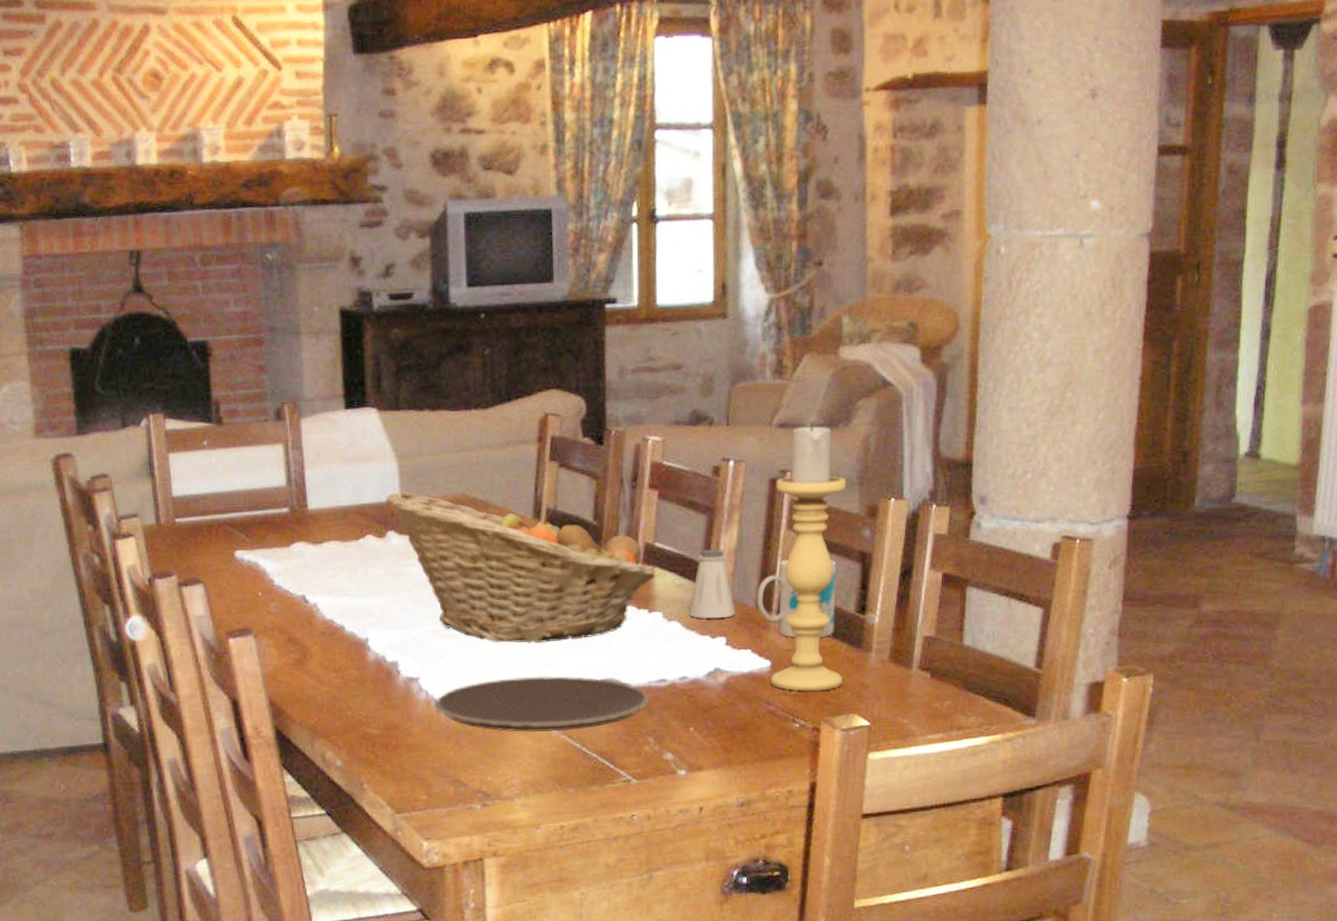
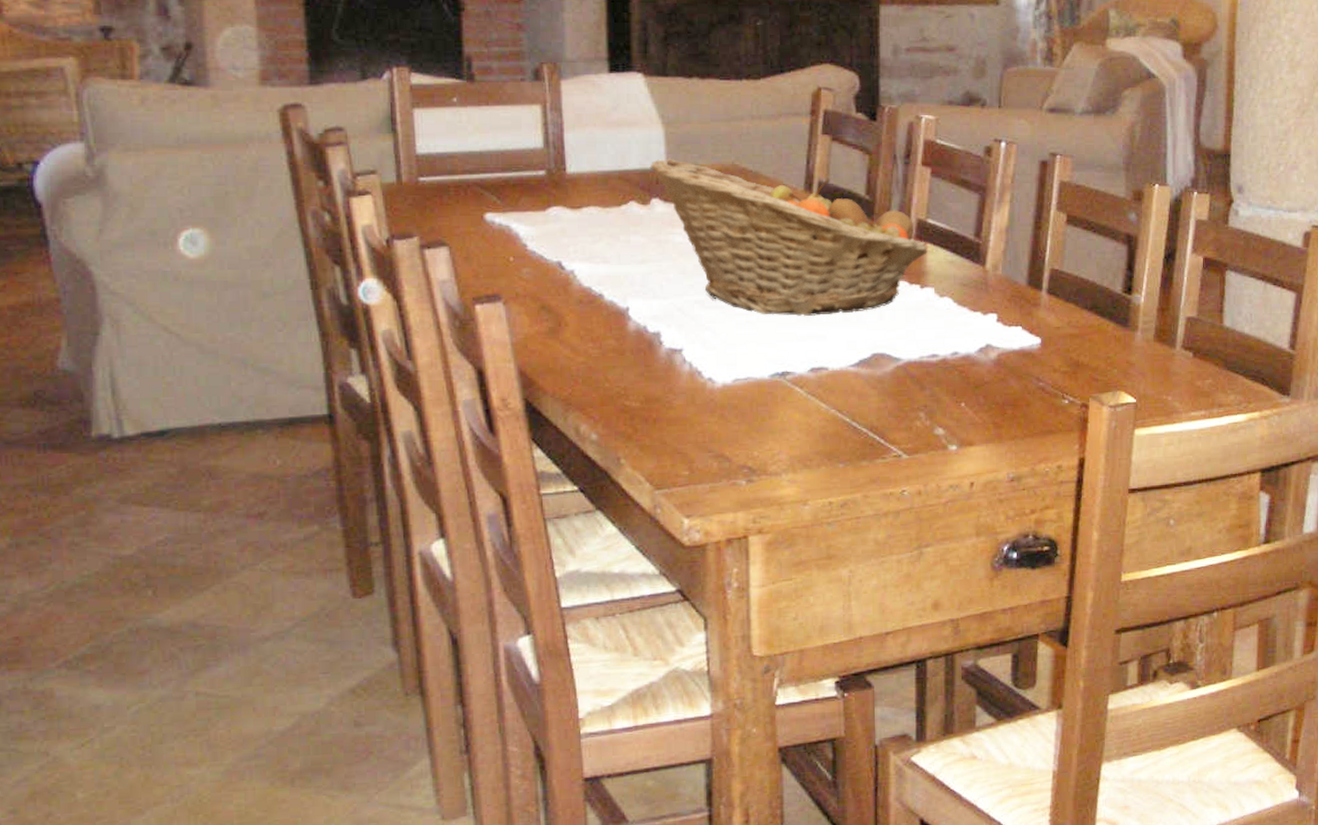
plate: present [433,676,650,733] -> none [697,349,921,407]
saltshaker: present [688,549,736,618] -> none [960,227,1007,295]
mug: present [756,559,837,638] -> none [1027,239,1104,316]
candle holder: present [770,421,846,691] -> none [1040,108,1113,368]

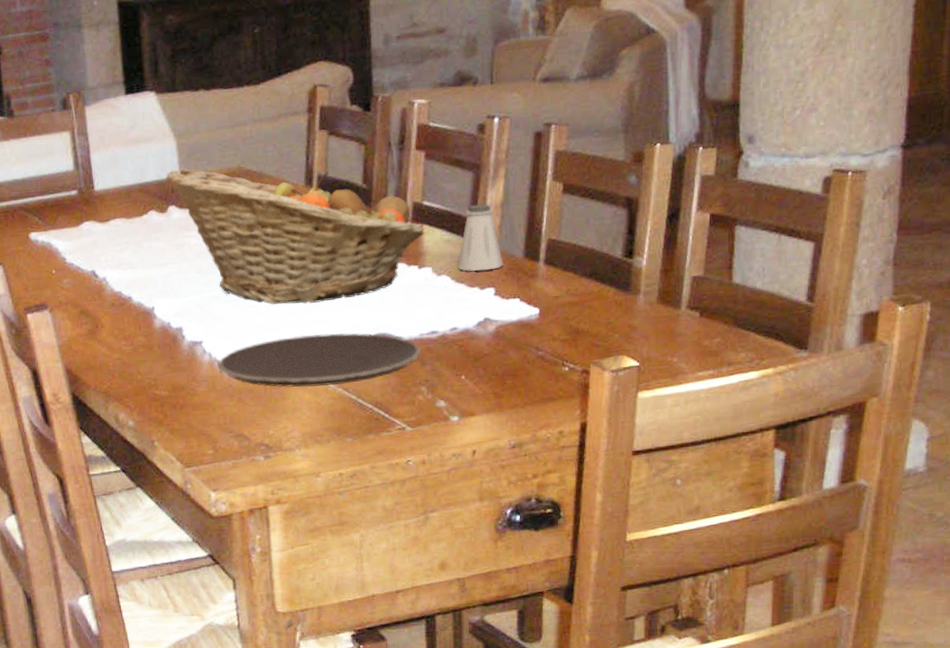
plate: none [697,349,921,407] -> present [217,332,422,388]
saltshaker: none [960,227,1007,295] -> present [457,204,504,271]

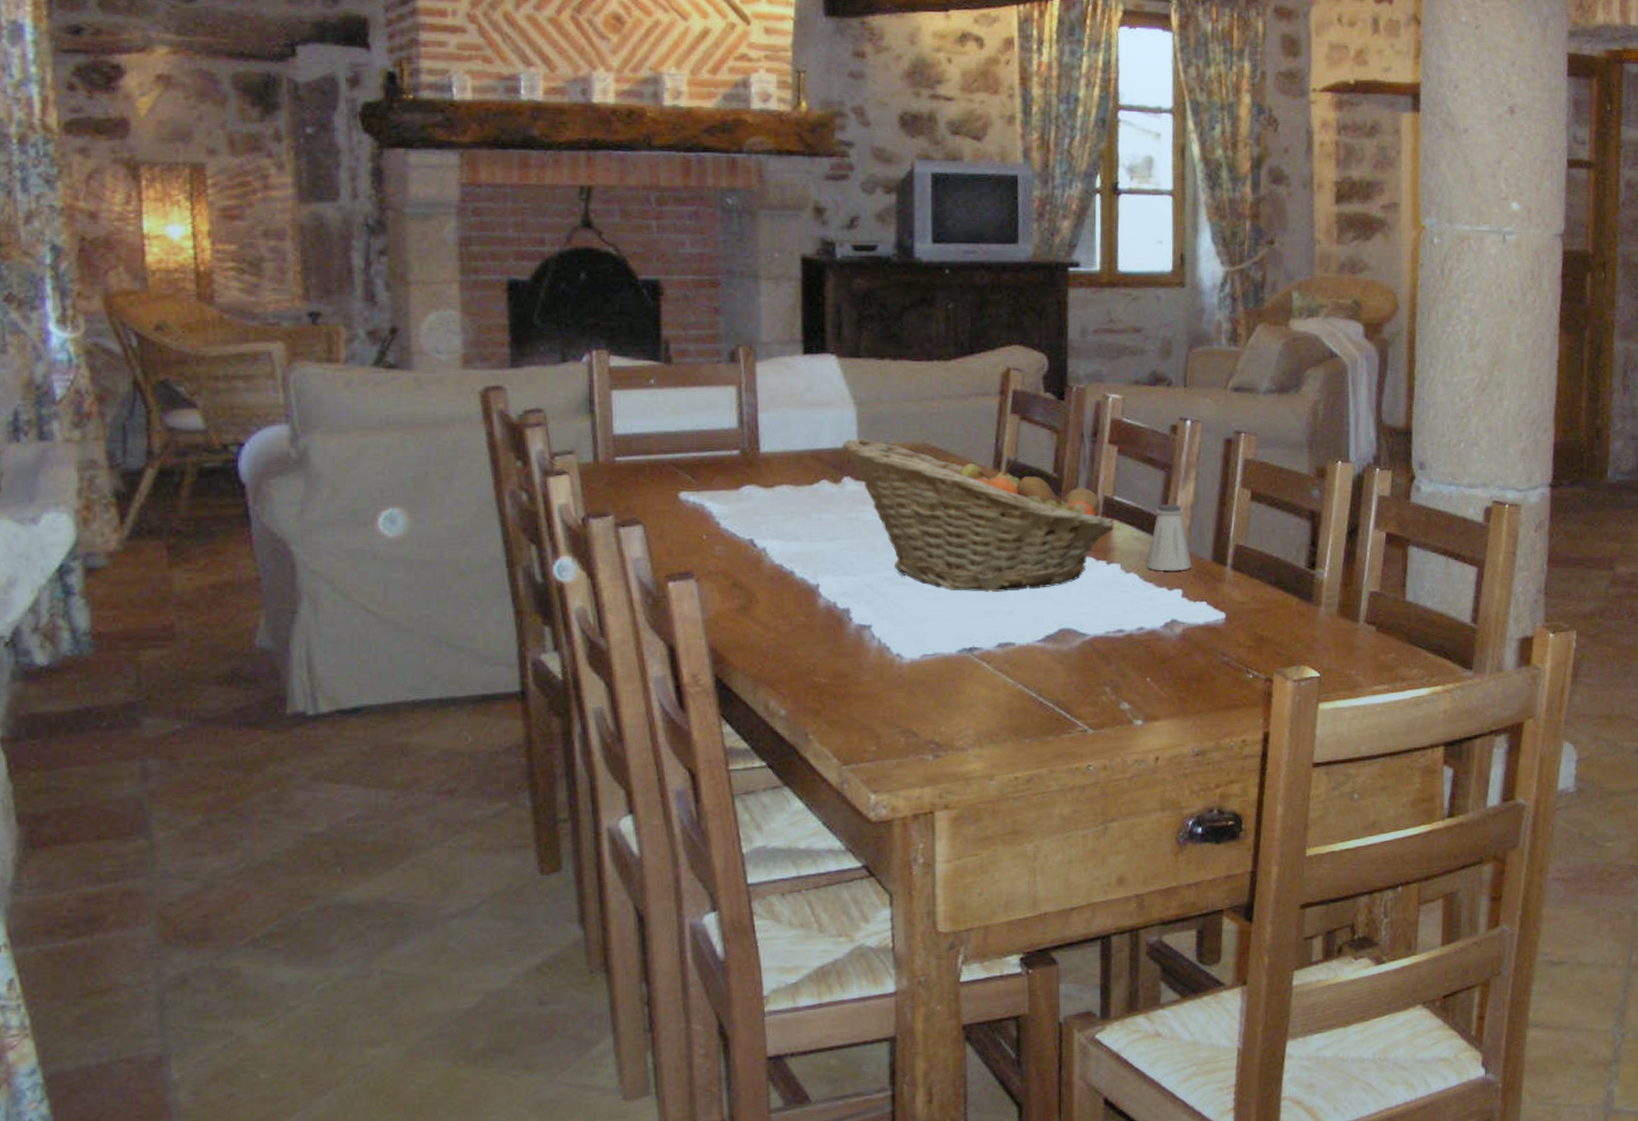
plate: present [217,332,422,388] -> none [886,625,1107,682]

